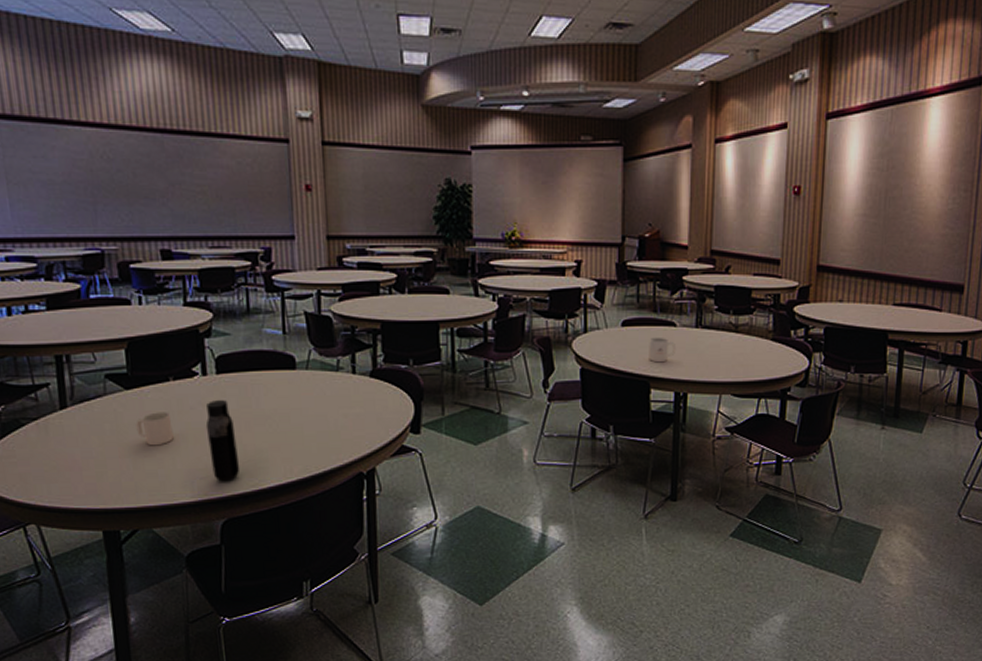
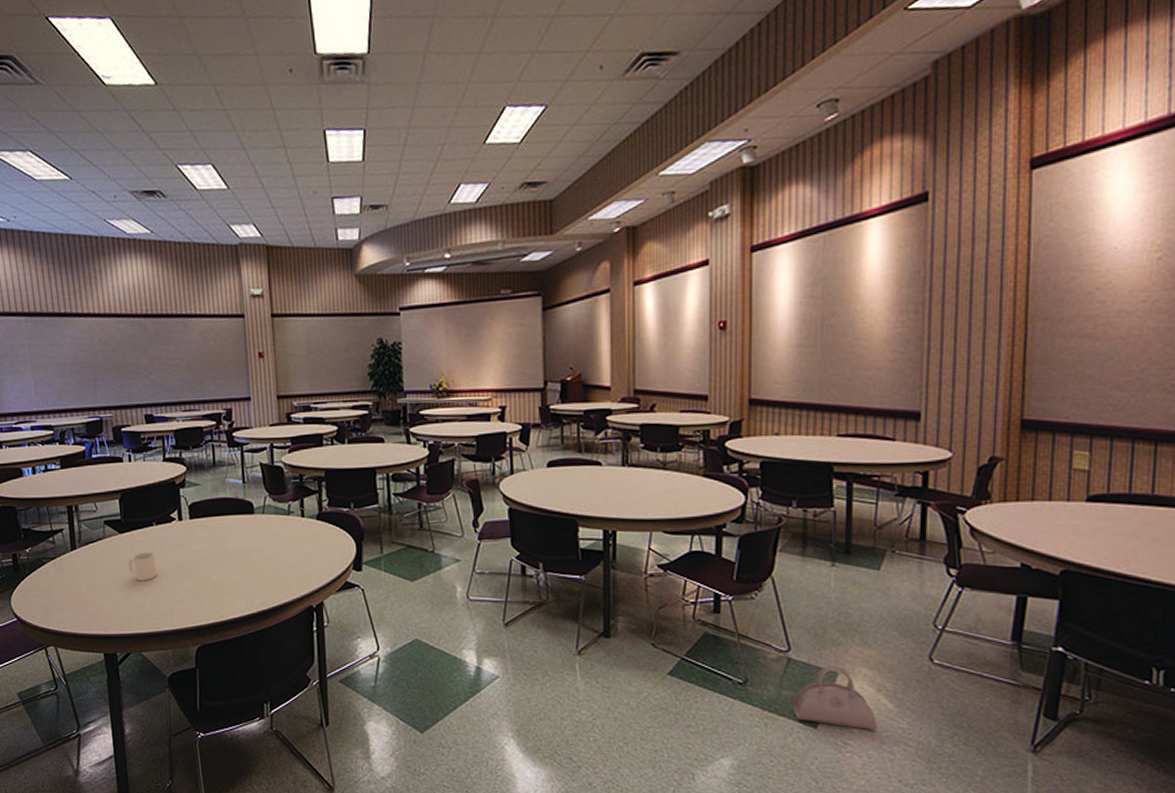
water bottle: present [205,400,241,482] -> none [182,542,211,613]
mug: present [649,337,675,363] -> none [575,476,602,502]
handbag: none [841,523,912,582] -> present [793,666,877,730]

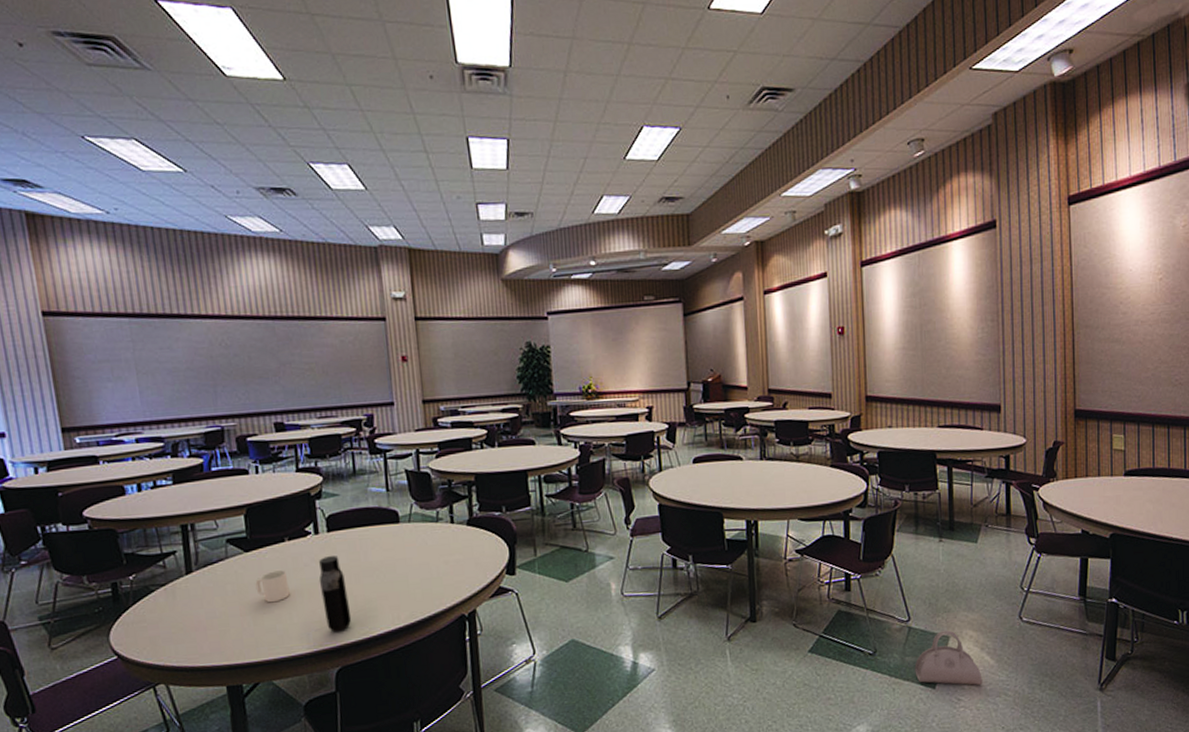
water bottle: none [182,542,211,613] -> present [319,556,352,633]

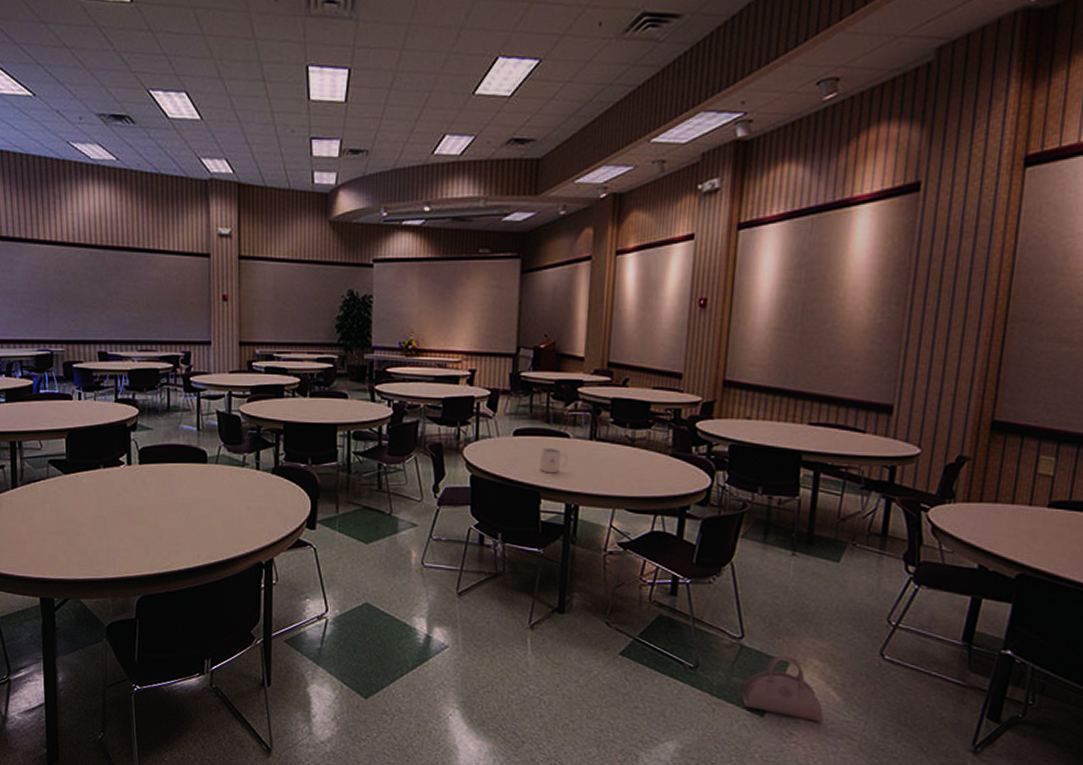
mug: present [255,570,290,603] -> none [71,495,101,526]
water bottle: present [319,556,352,633] -> none [128,488,156,562]
mug: none [719,470,744,495] -> present [540,447,568,474]

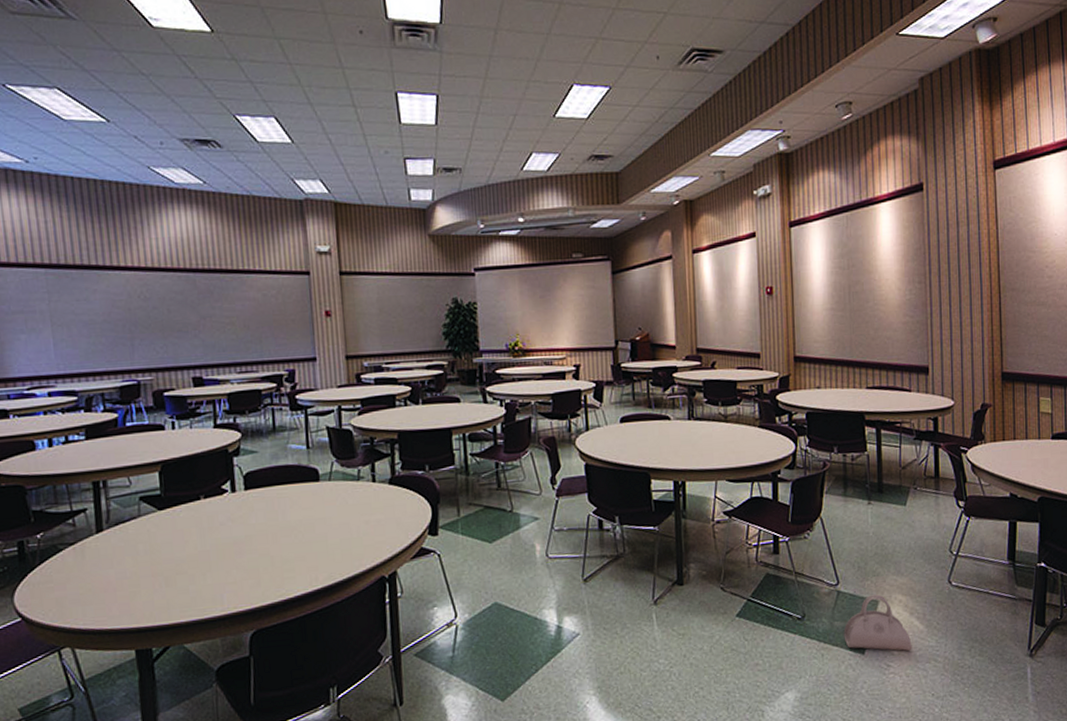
mug: present [540,447,568,474] -> none [646,430,671,455]

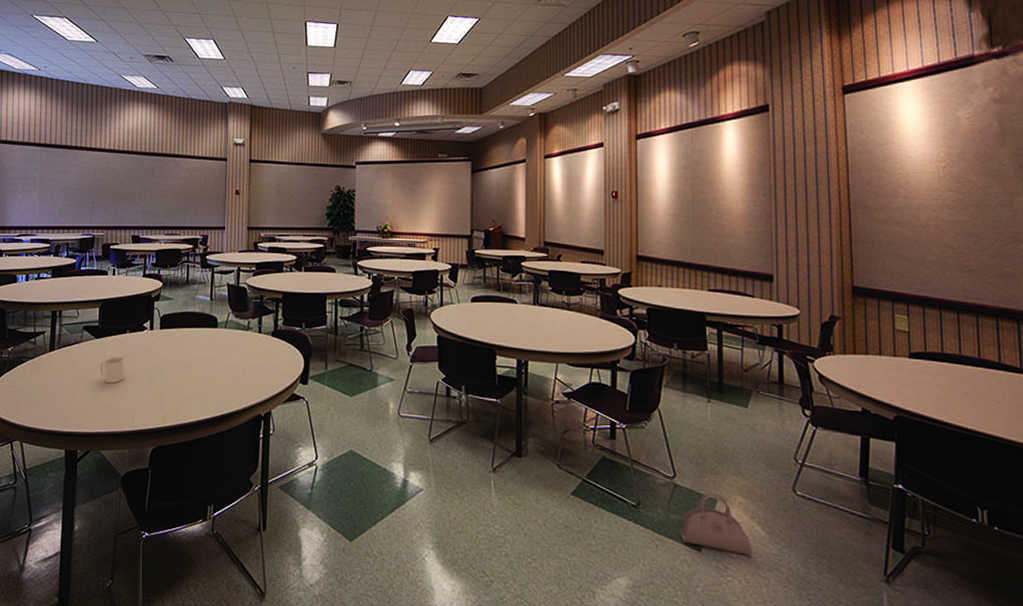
mug: none [168,529,204,563] -> present [99,357,125,384]

